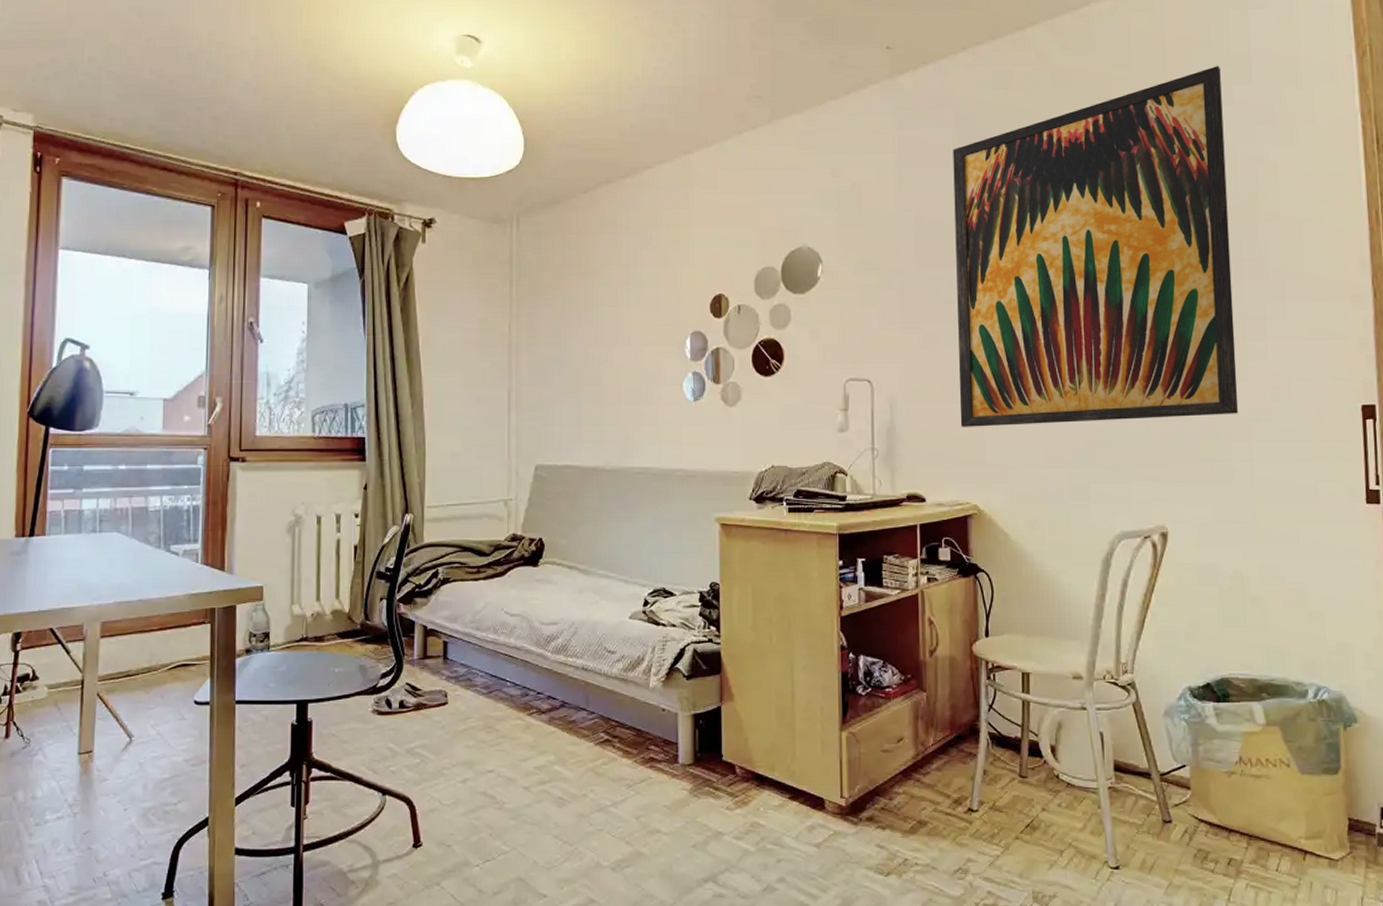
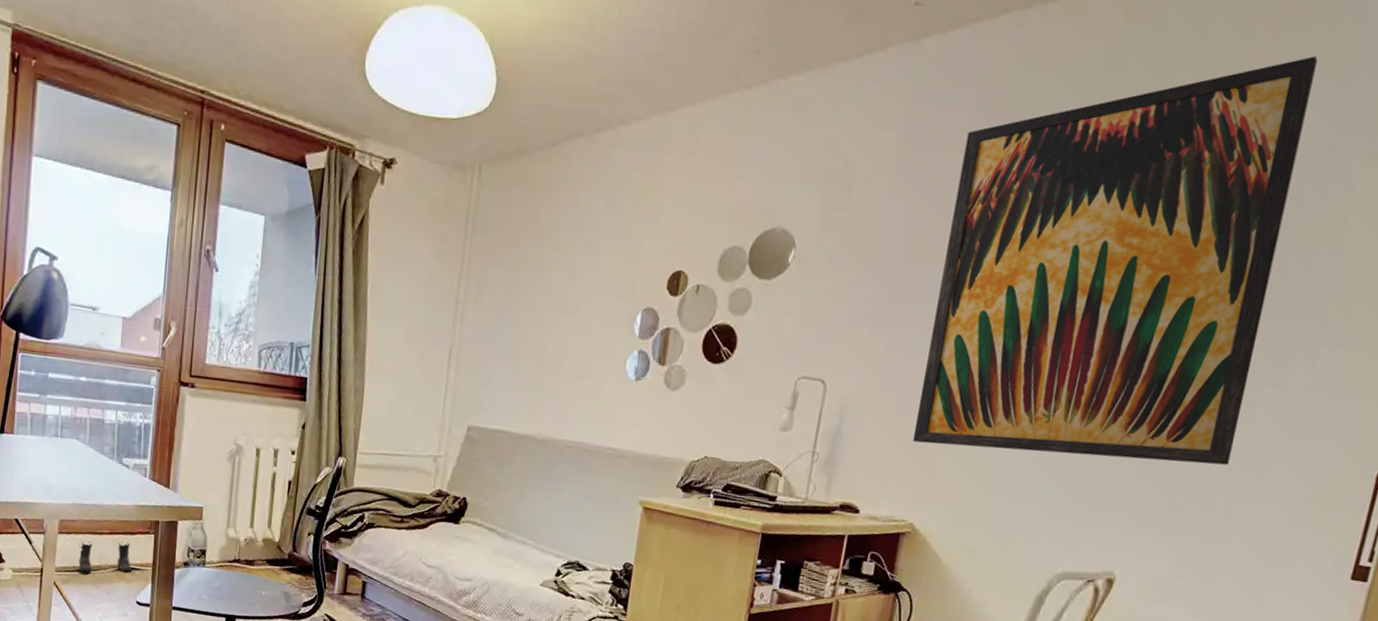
boots: none [125,637,188,676] -> present [78,541,133,573]

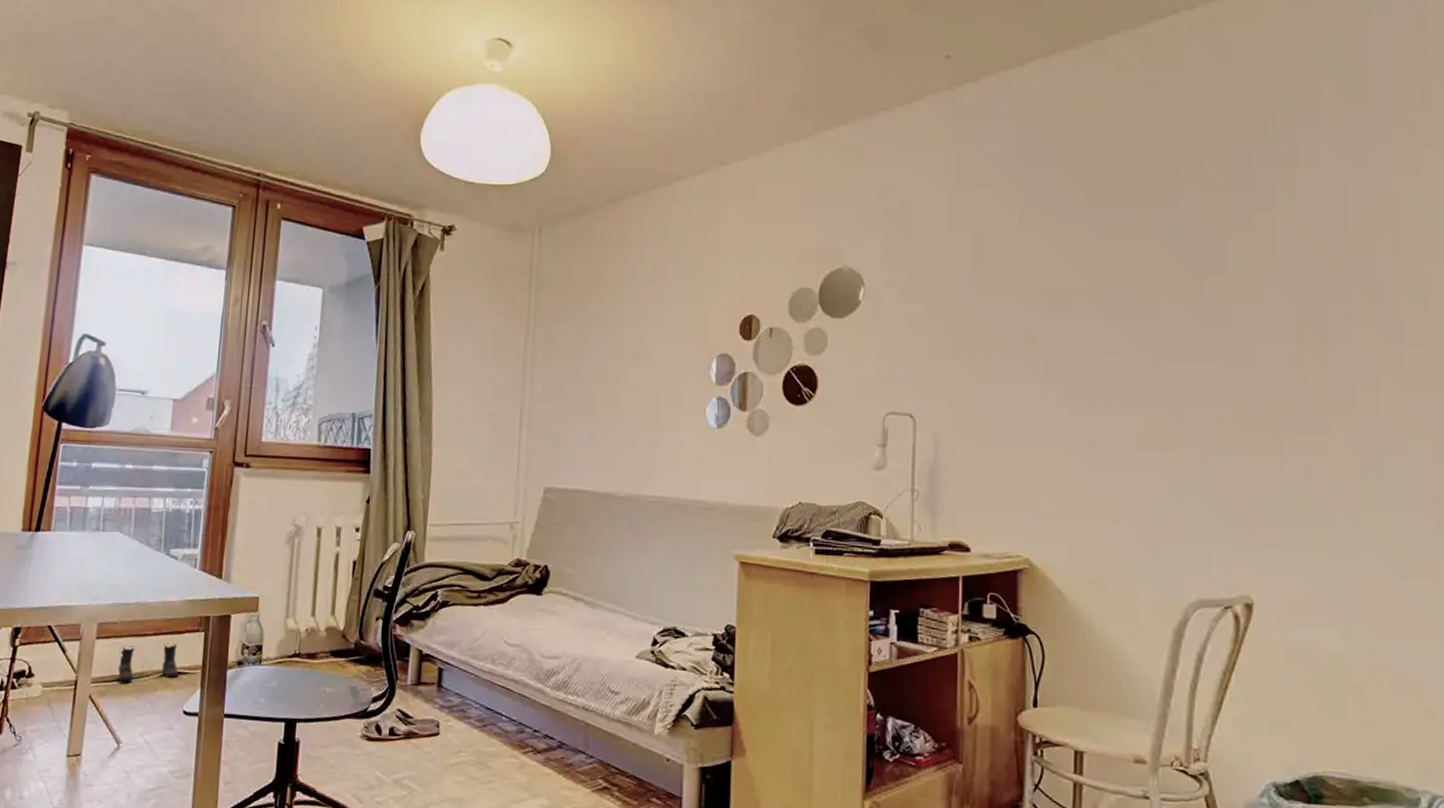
wall art: present [912,56,1318,465] -> none [1013,82,1343,474]

